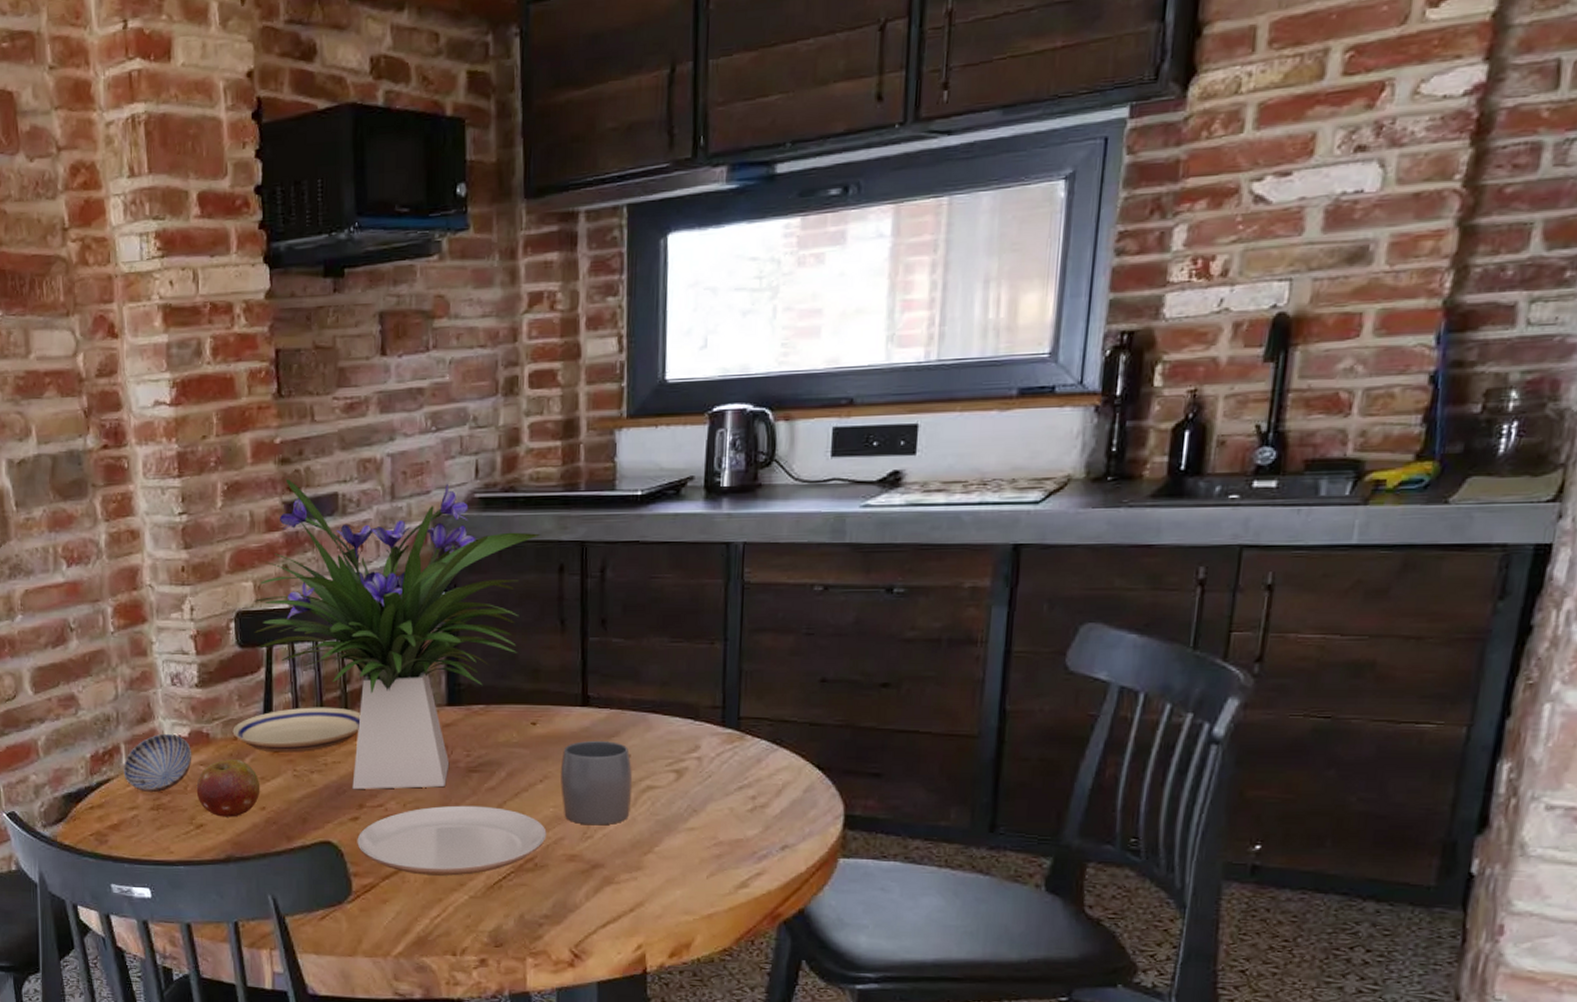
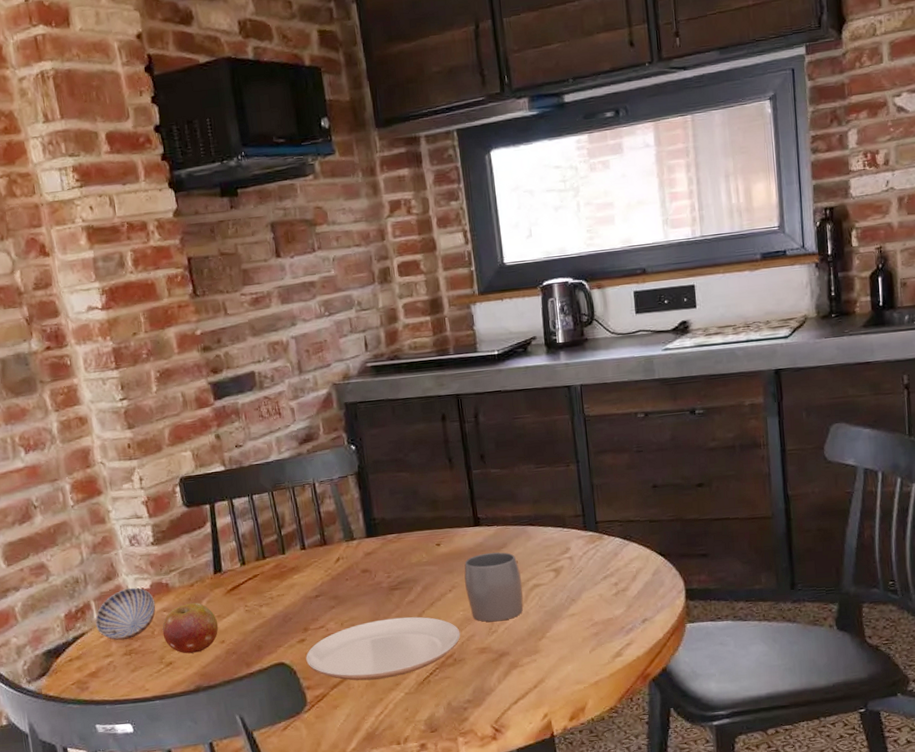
plate: present [232,707,361,753] -> none [188,549,297,593]
flower arrangement: present [254,479,541,789] -> none [194,356,424,616]

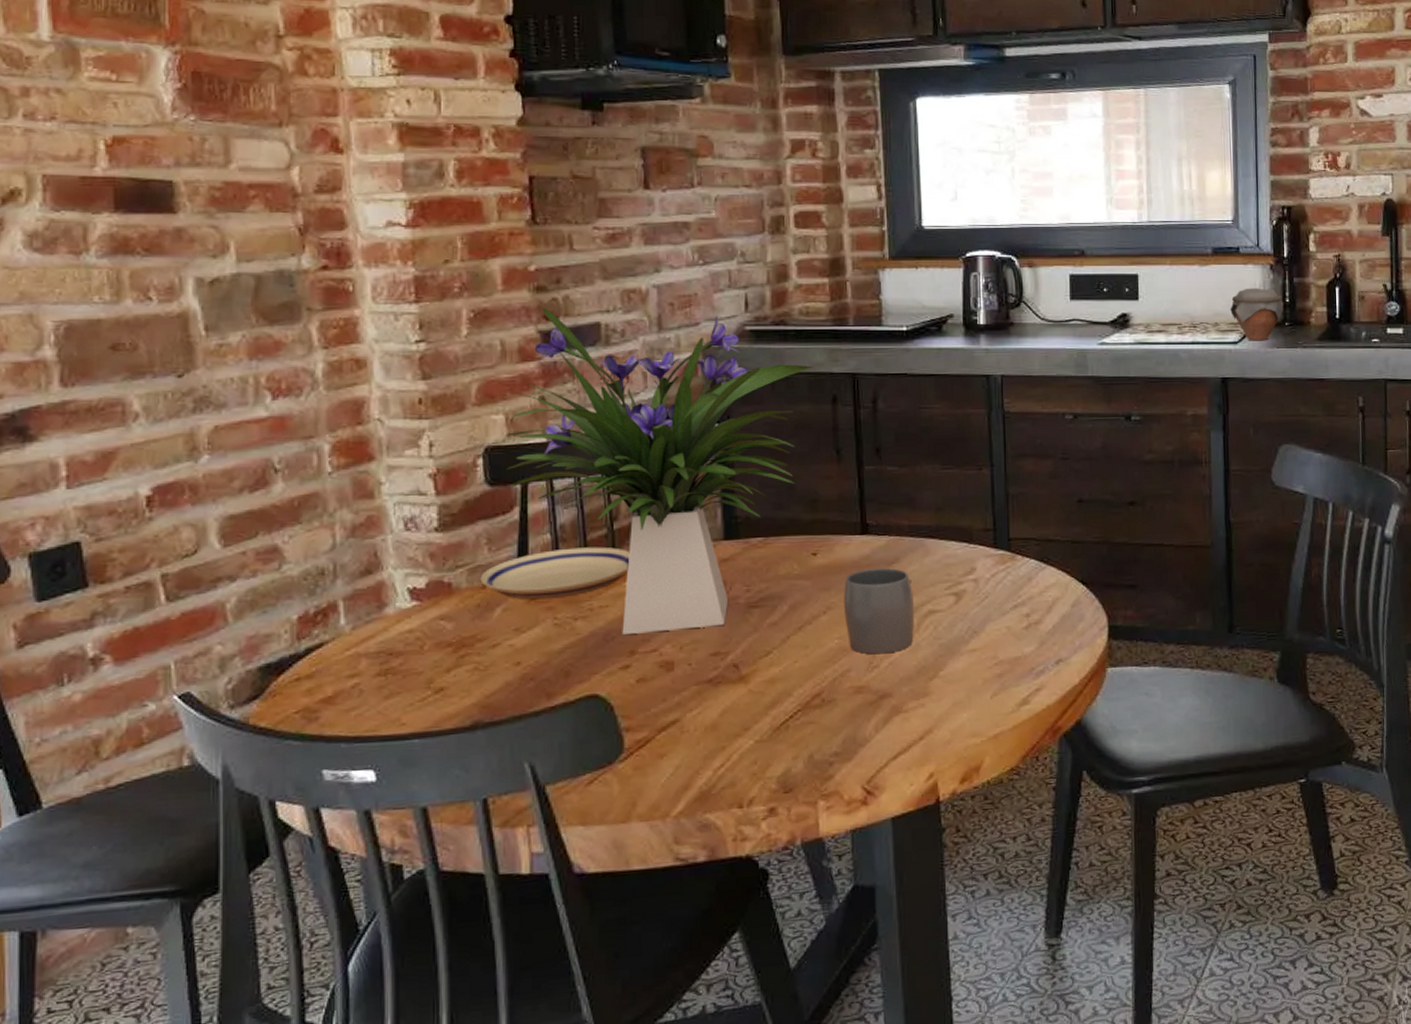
bowl: present [95,587,156,641] -> none [341,585,430,656]
fruit: present [162,603,219,654] -> none [435,610,515,678]
plate: none [188,549,297,593] -> present [480,547,630,600]
flower arrangement: none [194,356,424,616] -> present [506,308,813,634]
plate: present [306,616,461,681] -> none [629,642,833,723]
jar: none [780,285,830,334] -> present [1230,288,1284,341]

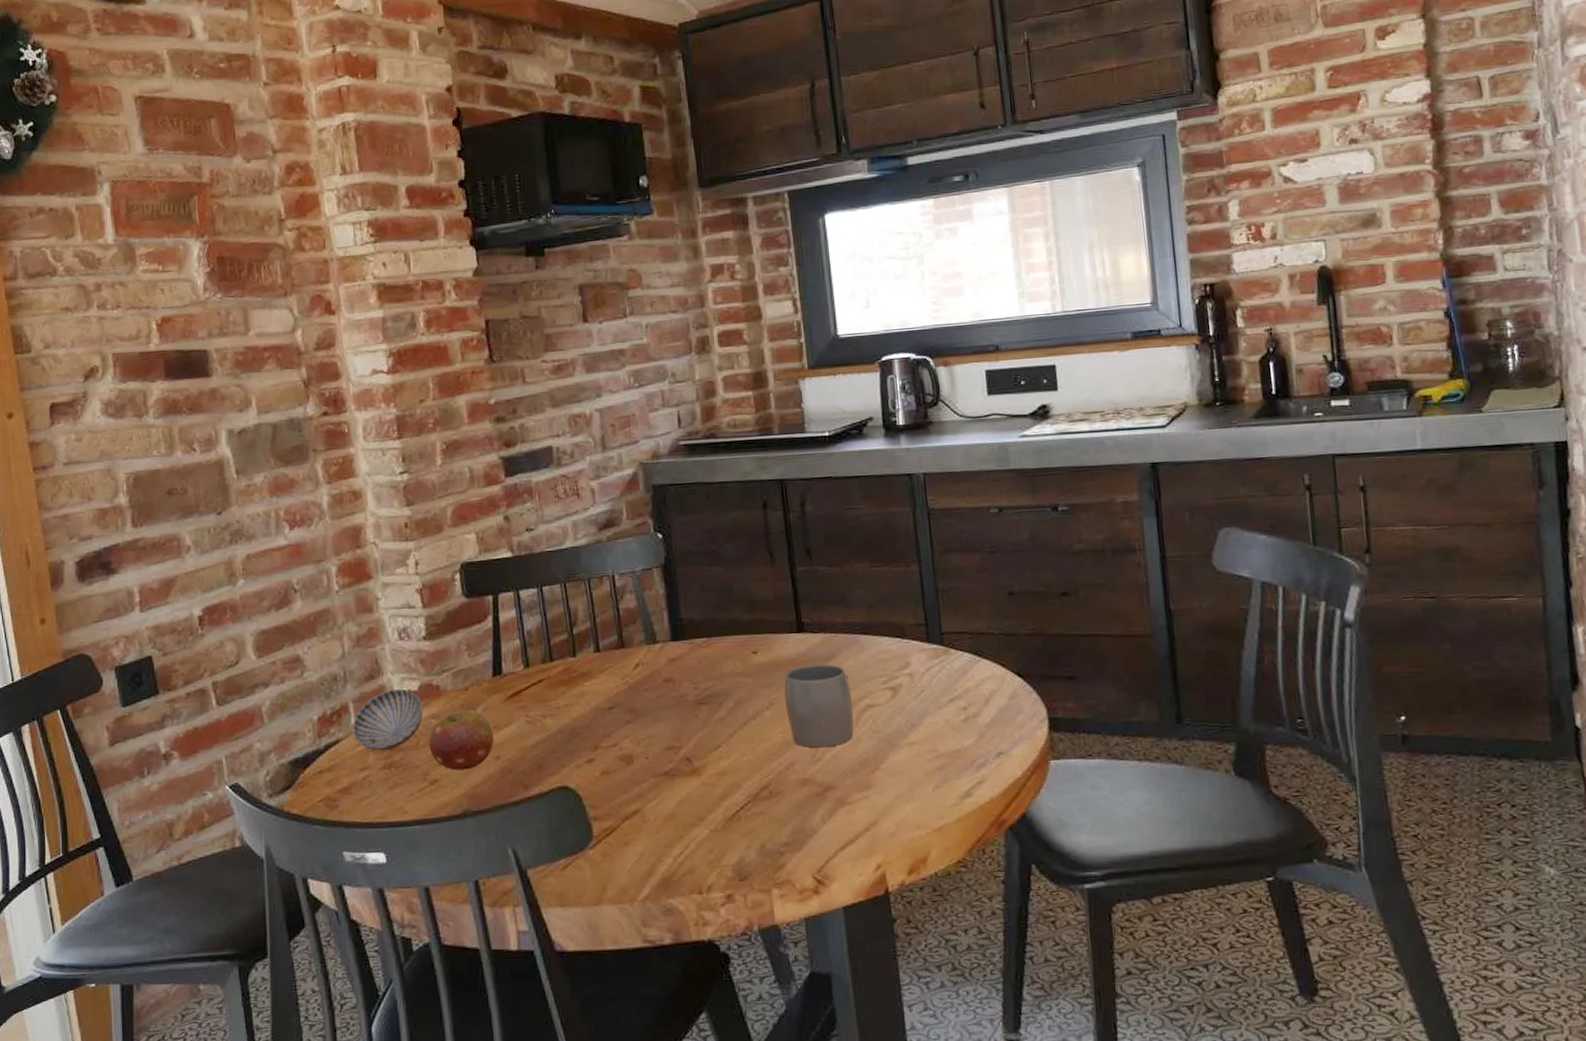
bowl: none [341,585,430,656] -> present [352,688,423,751]
fruit: none [435,610,515,678] -> present [428,710,494,771]
plate: present [480,547,630,600] -> none [463,650,589,700]
flower arrangement: present [506,308,813,634] -> none [477,433,744,730]
jar: present [1230,288,1284,341] -> none [1155,369,1213,424]

